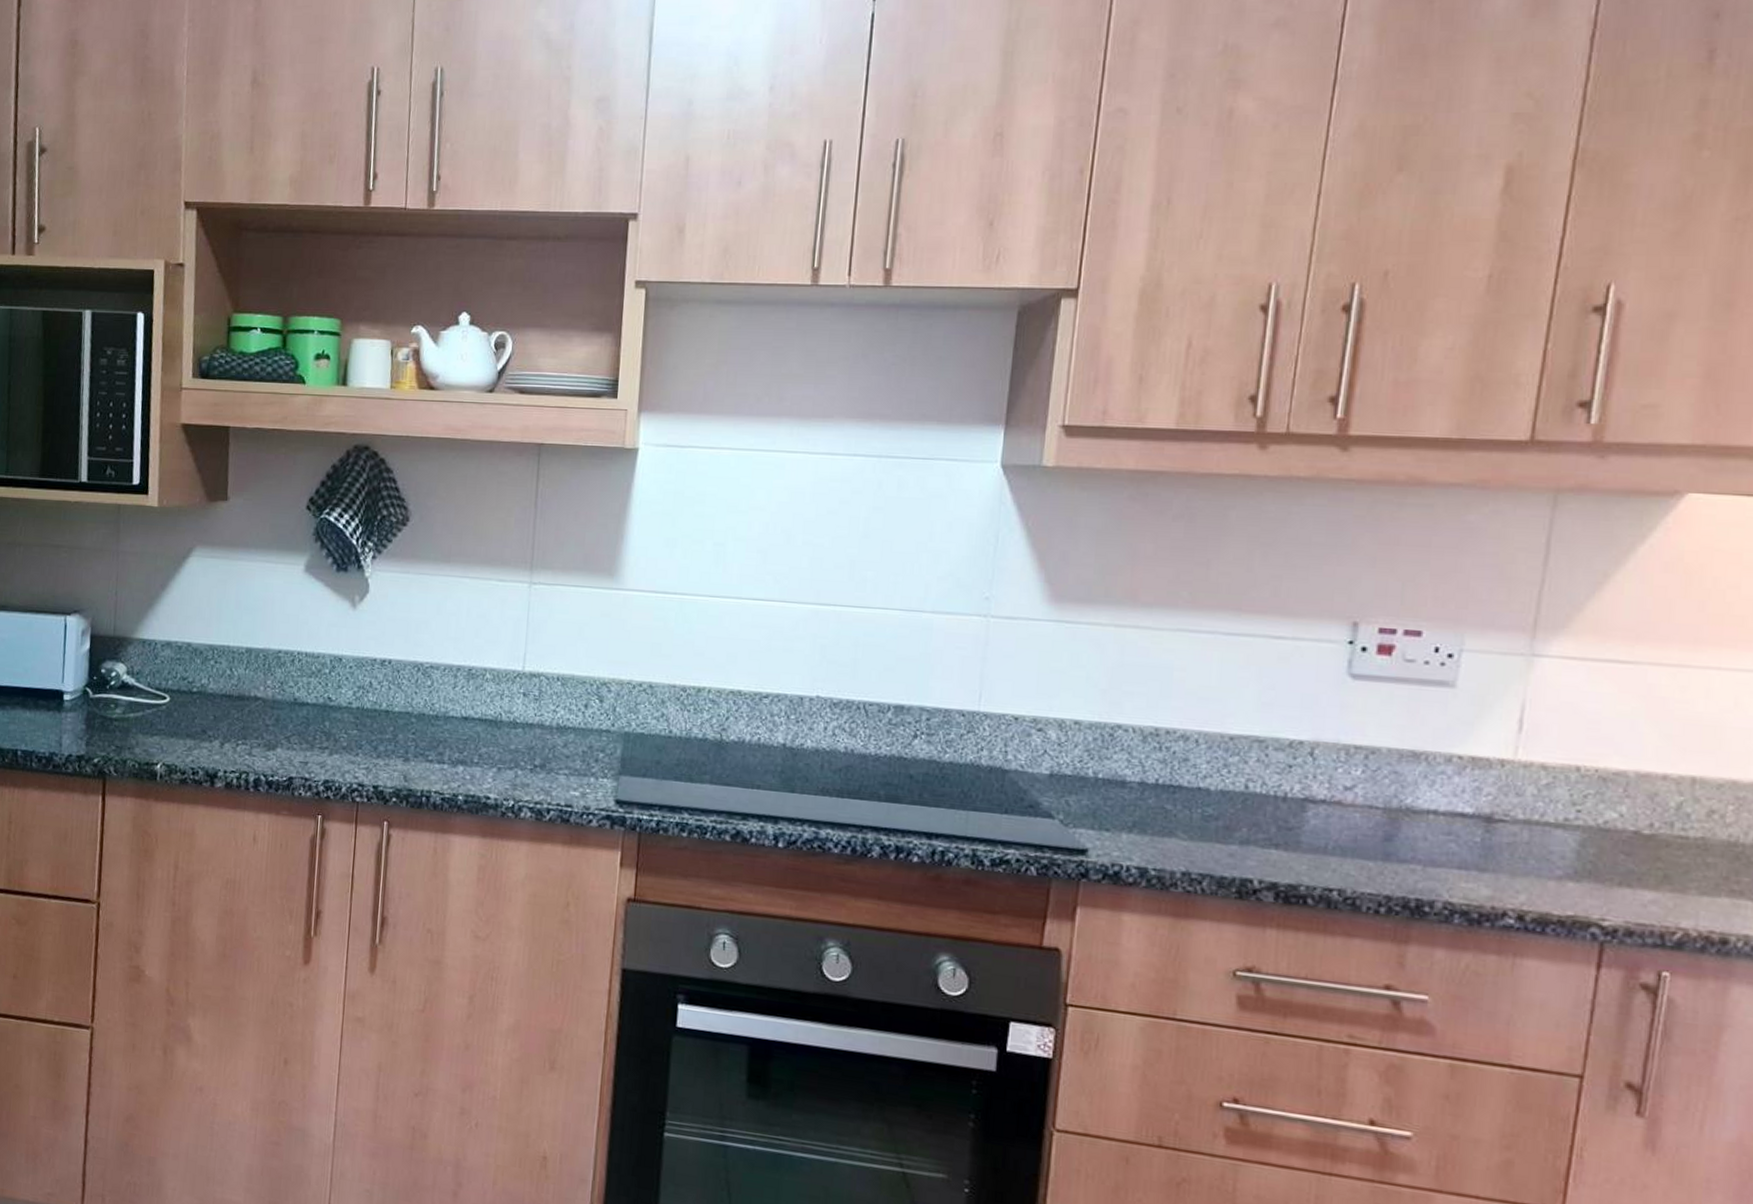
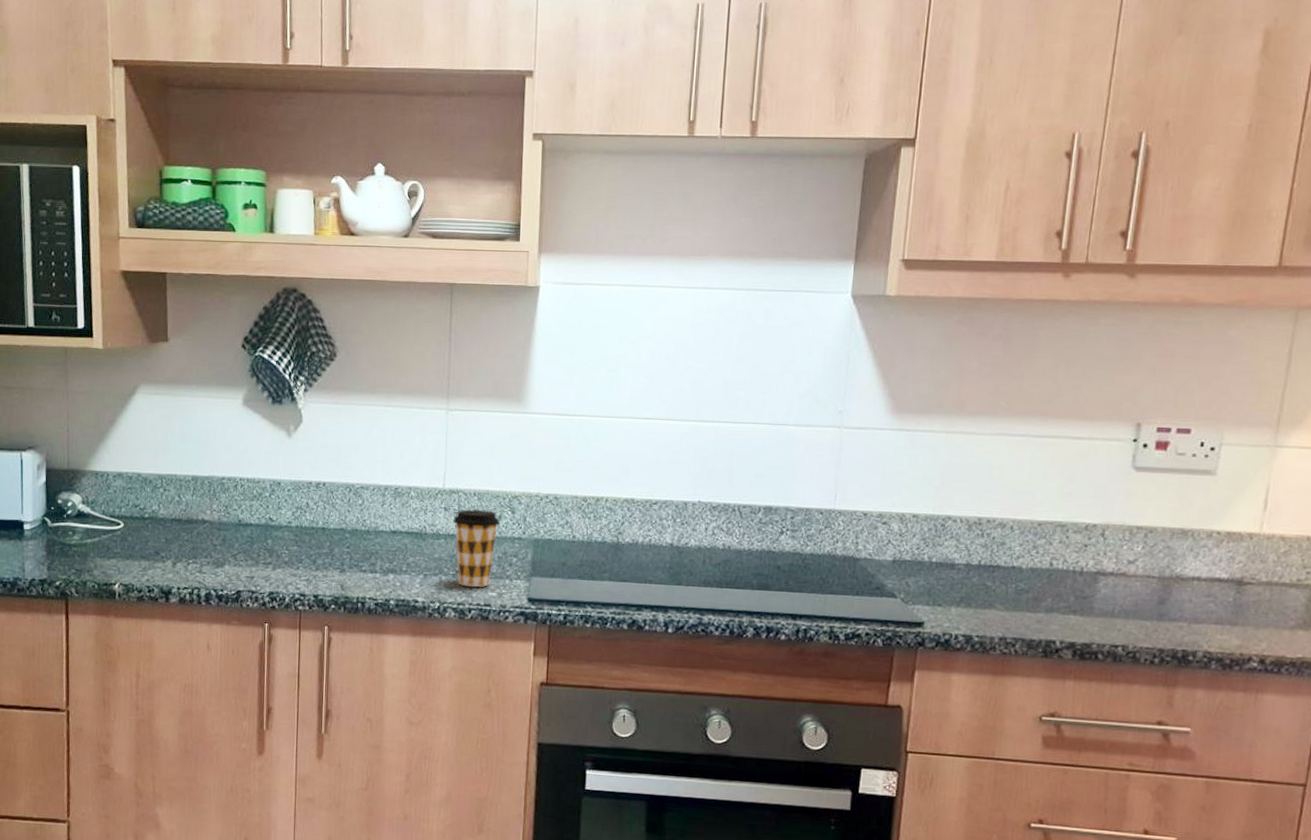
coffee cup: none [533,695,586,785] -> present [453,509,500,587]

